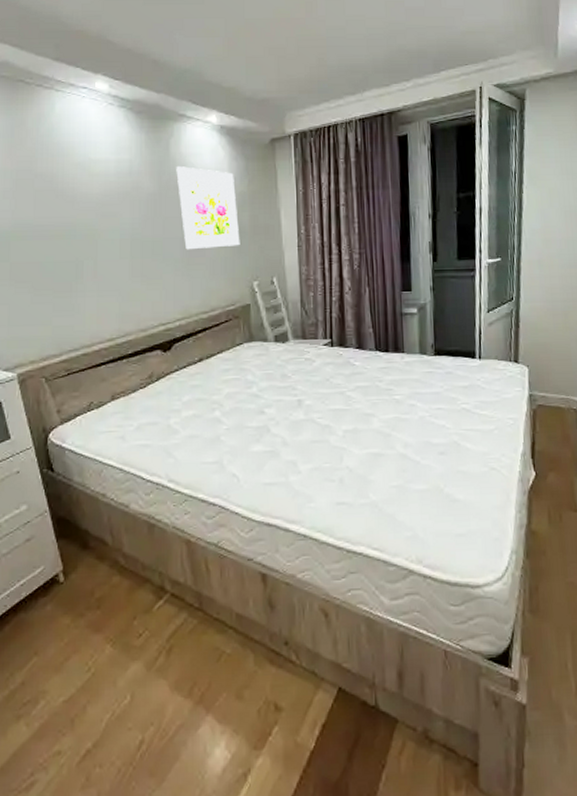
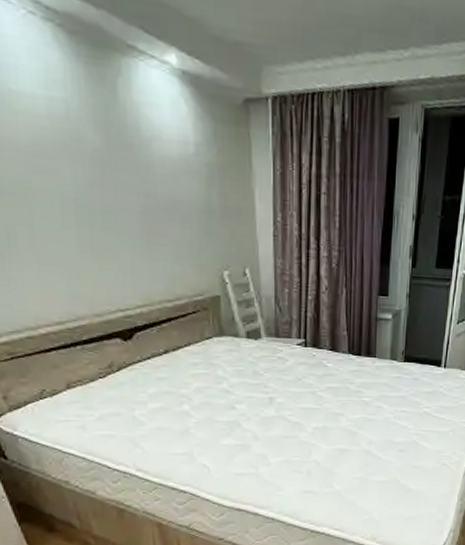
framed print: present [176,166,240,250] -> none [127,118,209,228]

